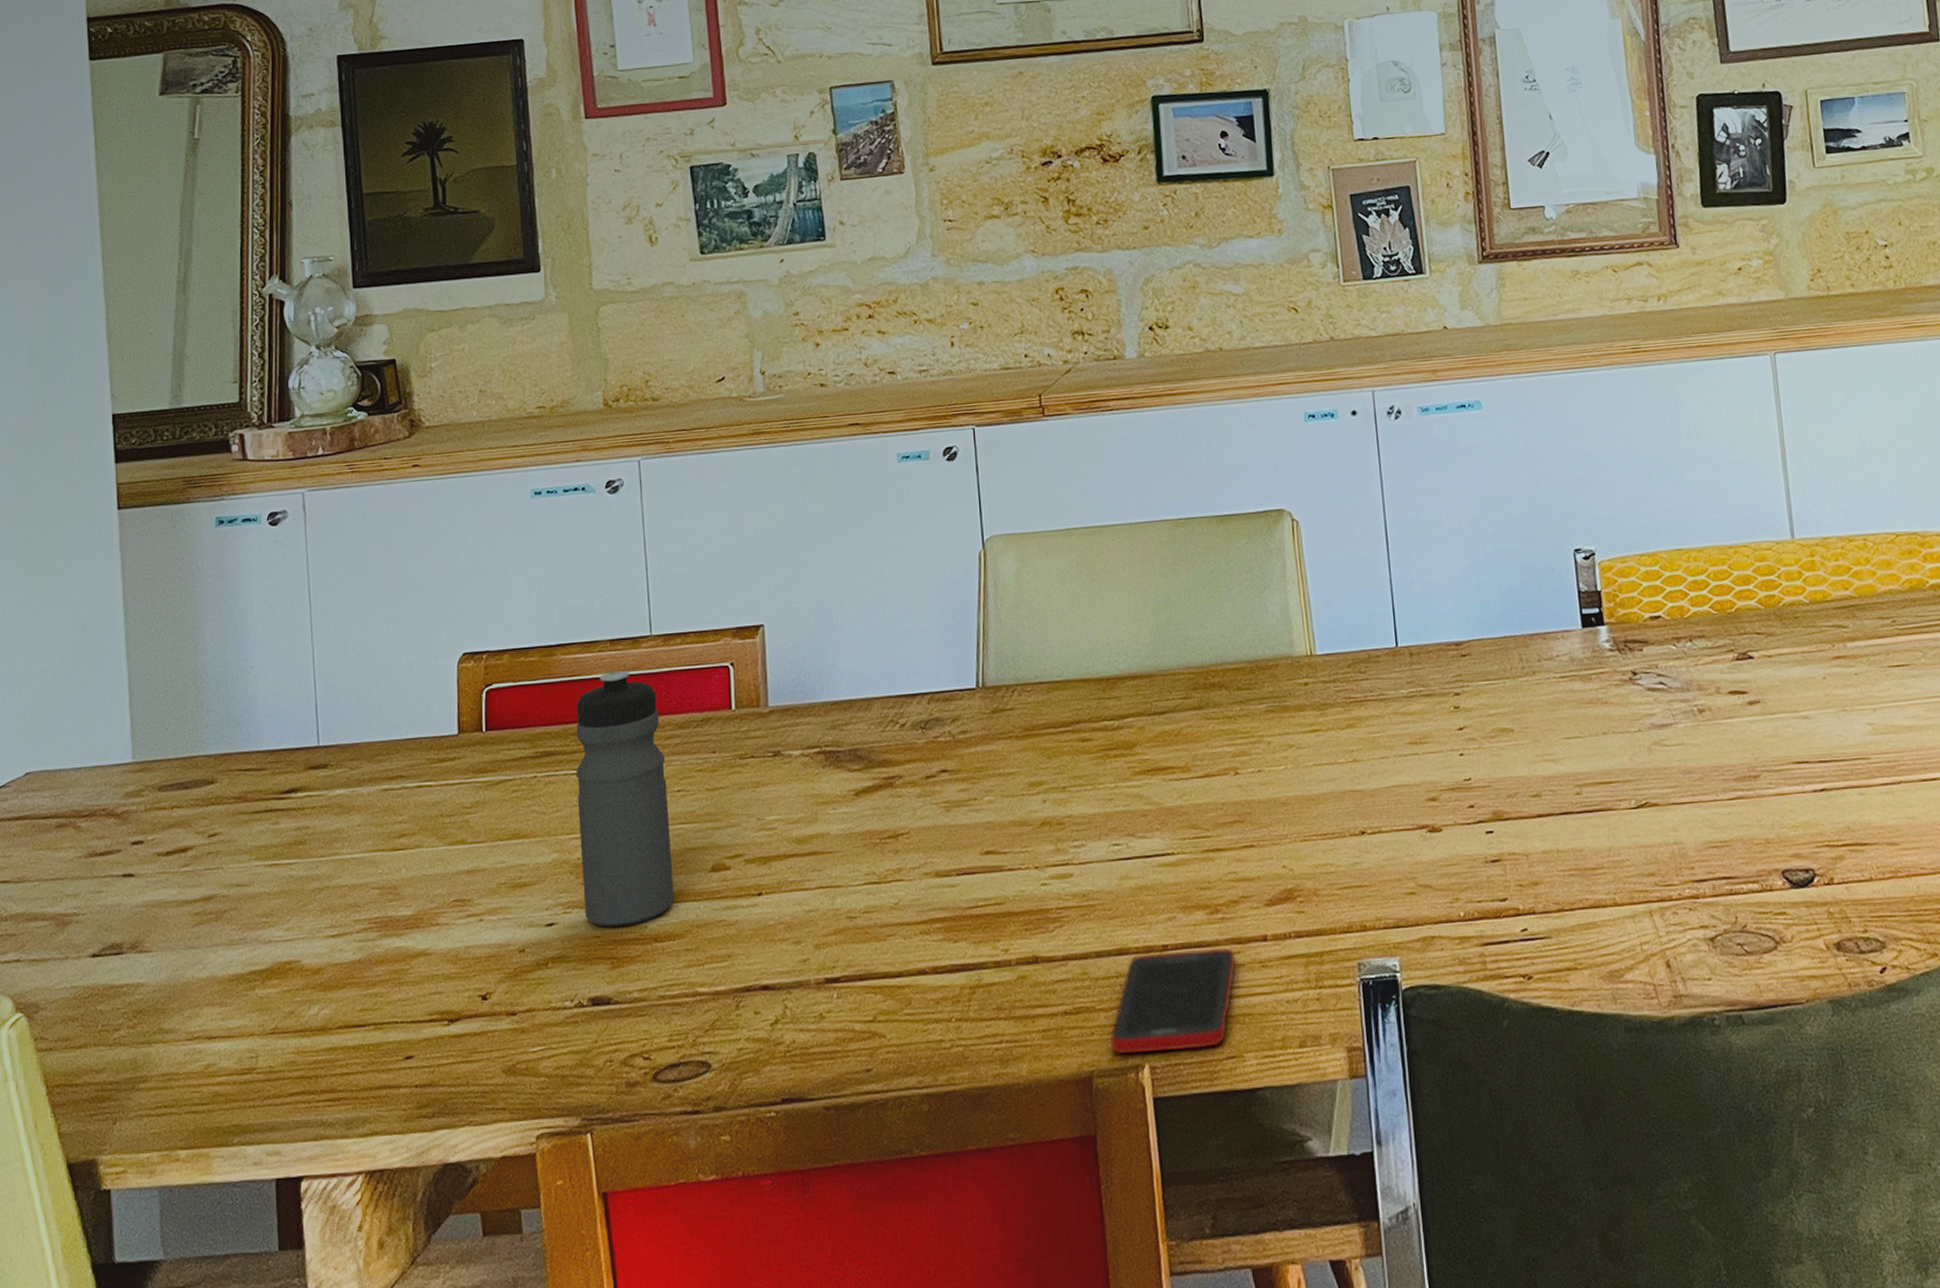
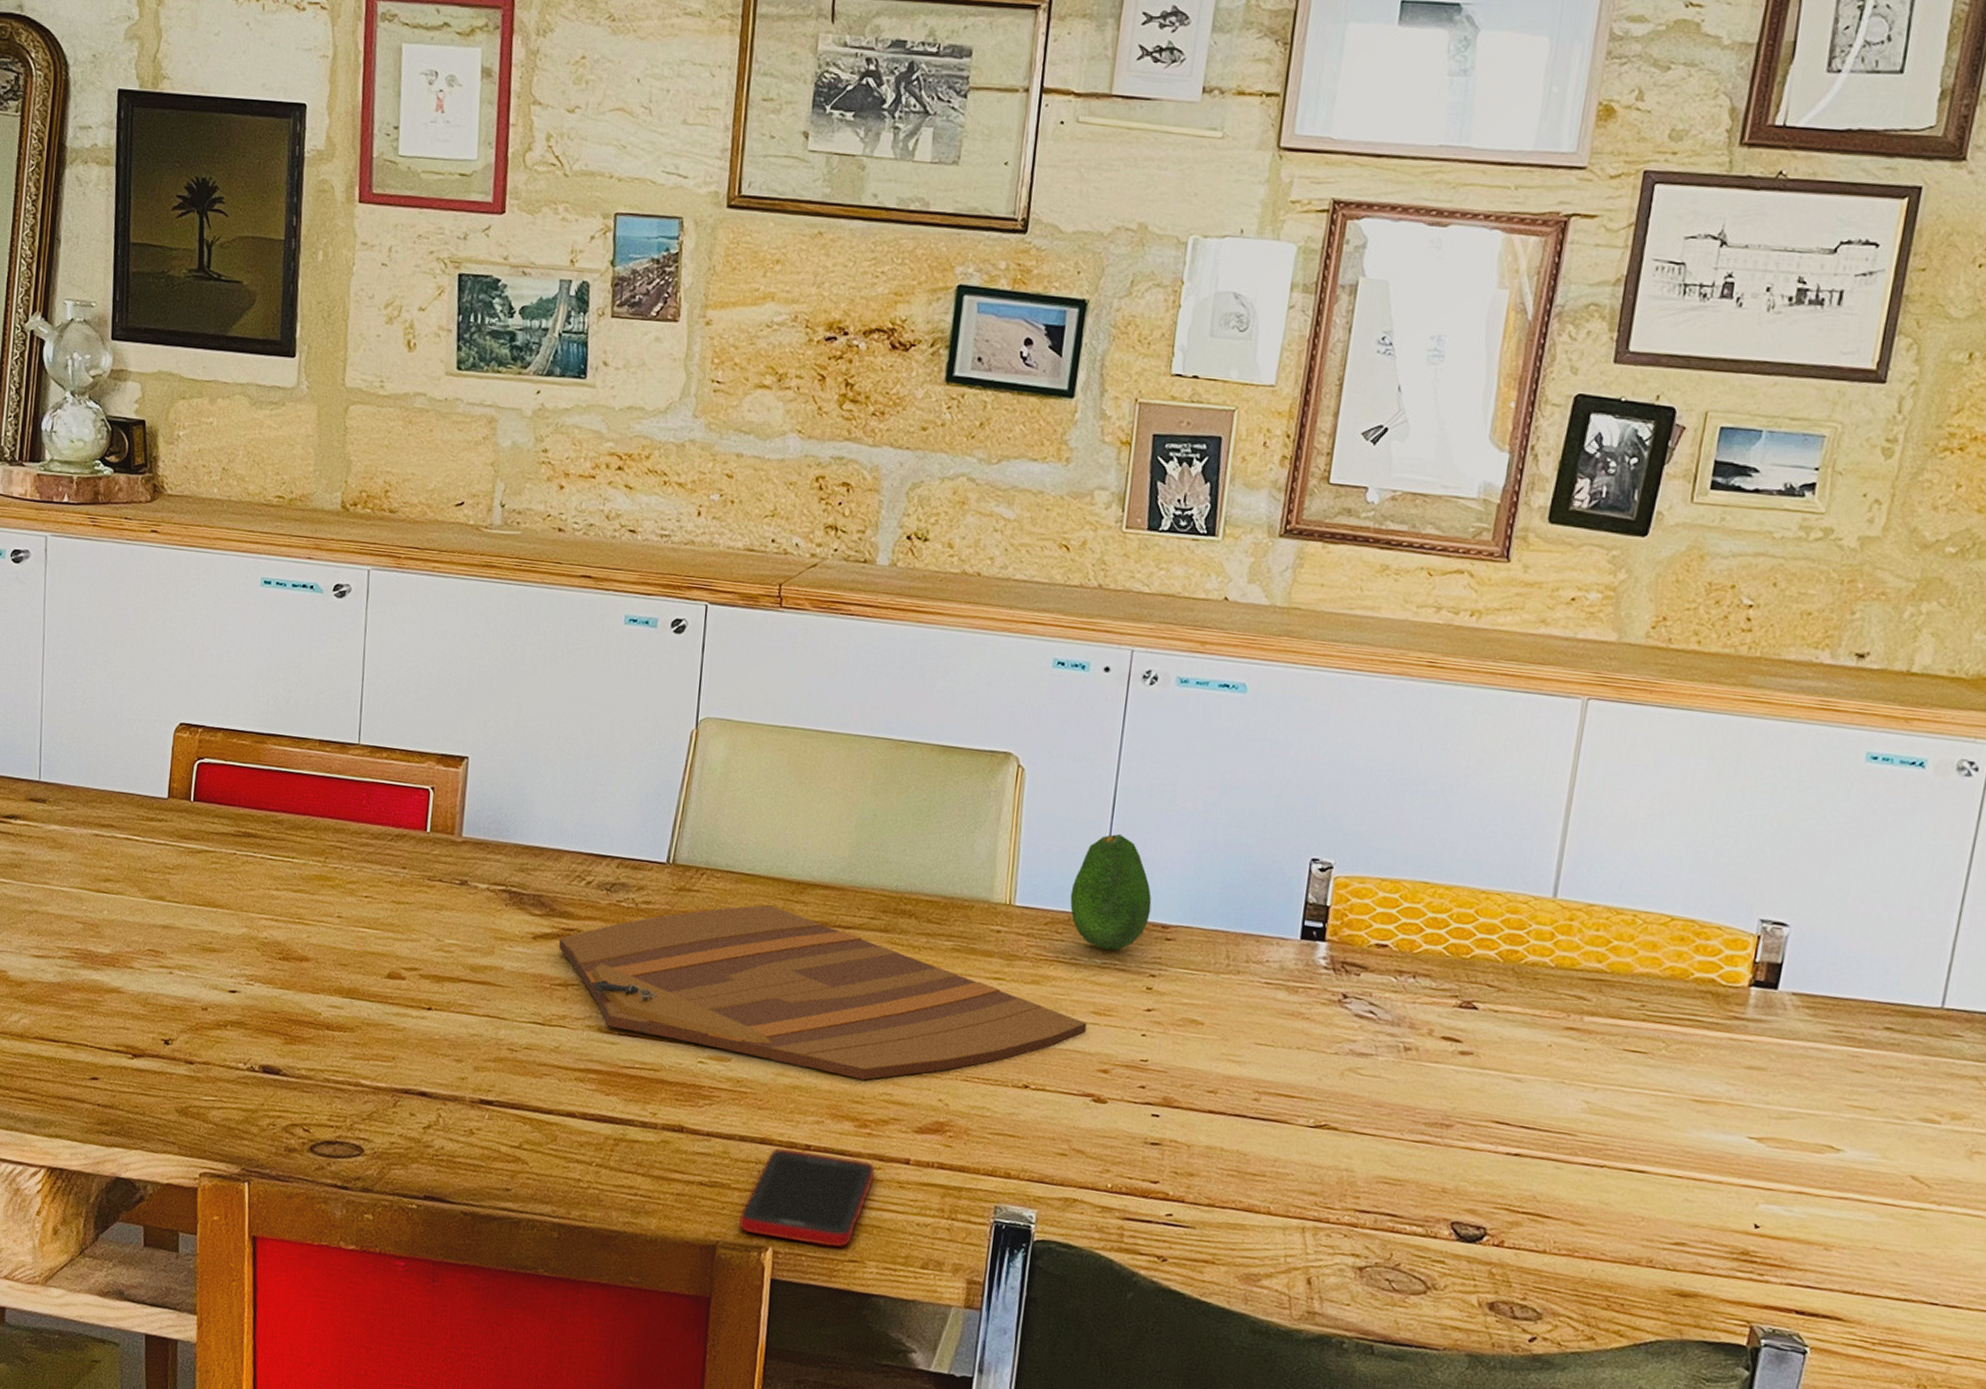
water bottle: present [576,671,674,927] -> none [266,771,358,1010]
cutting board: none [883,707,1408,869] -> present [559,905,1087,1080]
fruit: none [1365,564,1442,679] -> present [1070,833,1152,951]

